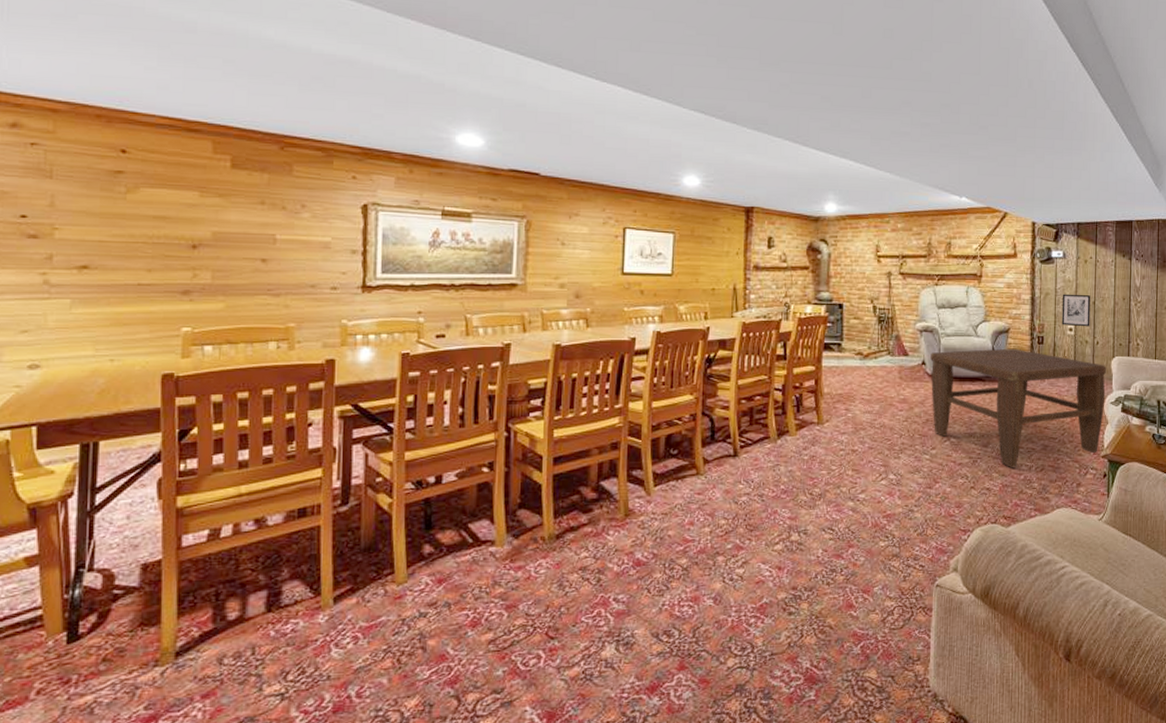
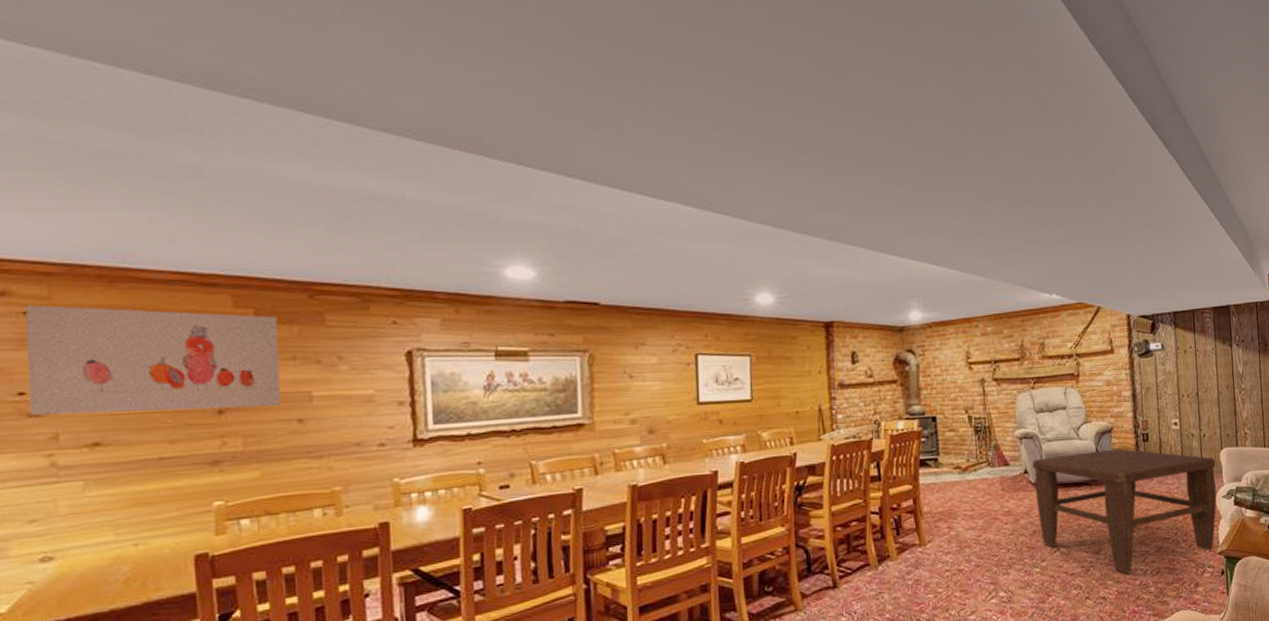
wall art: none [30,137,250,245] -> present [26,305,281,416]
wall art: present [1061,293,1091,327] -> none [1164,386,1195,420]

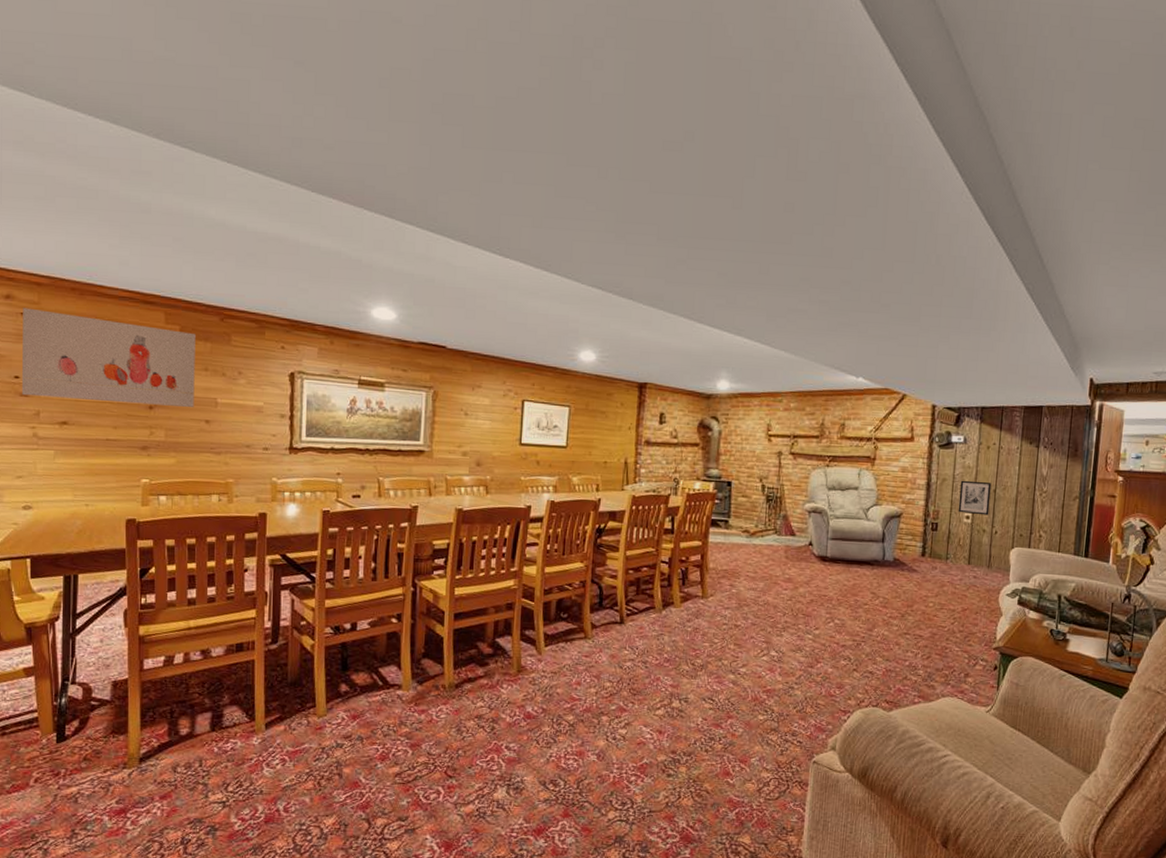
coffee table: present [1032,448,1217,574] -> none [817,533,1004,654]
wall art: none [1164,386,1195,420] -> present [958,480,992,516]

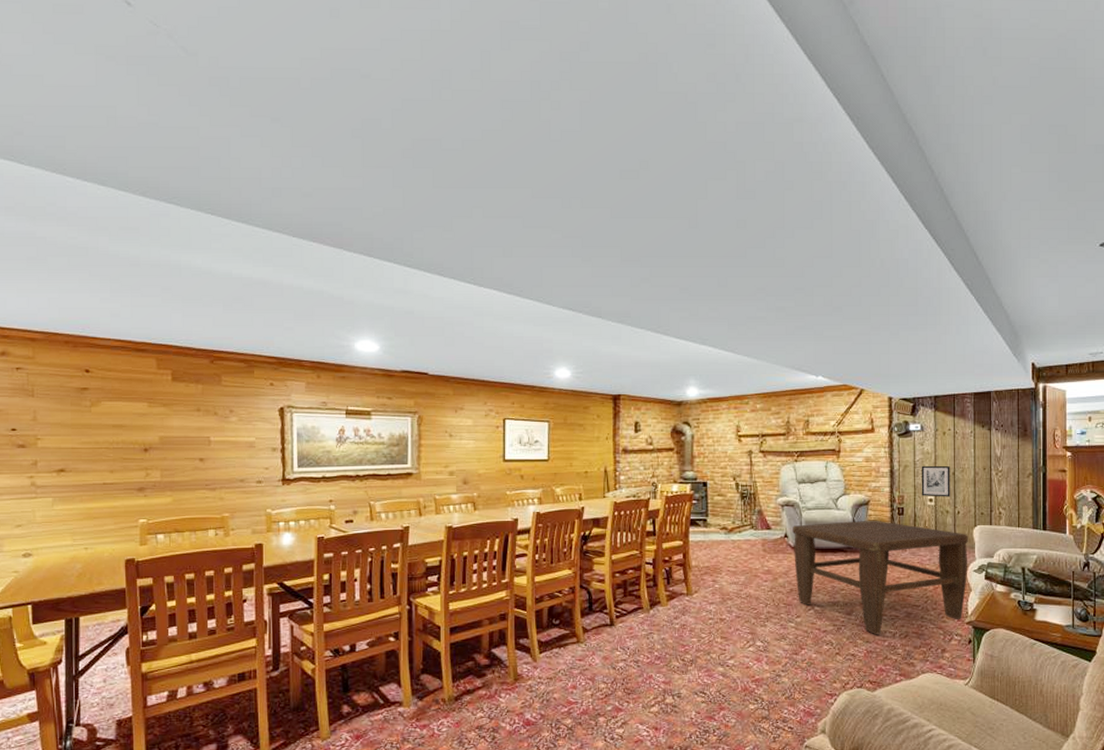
wall art: present [22,307,196,407] -> none [18,363,188,447]
coffee table: none [817,533,1004,654] -> present [793,520,968,635]

